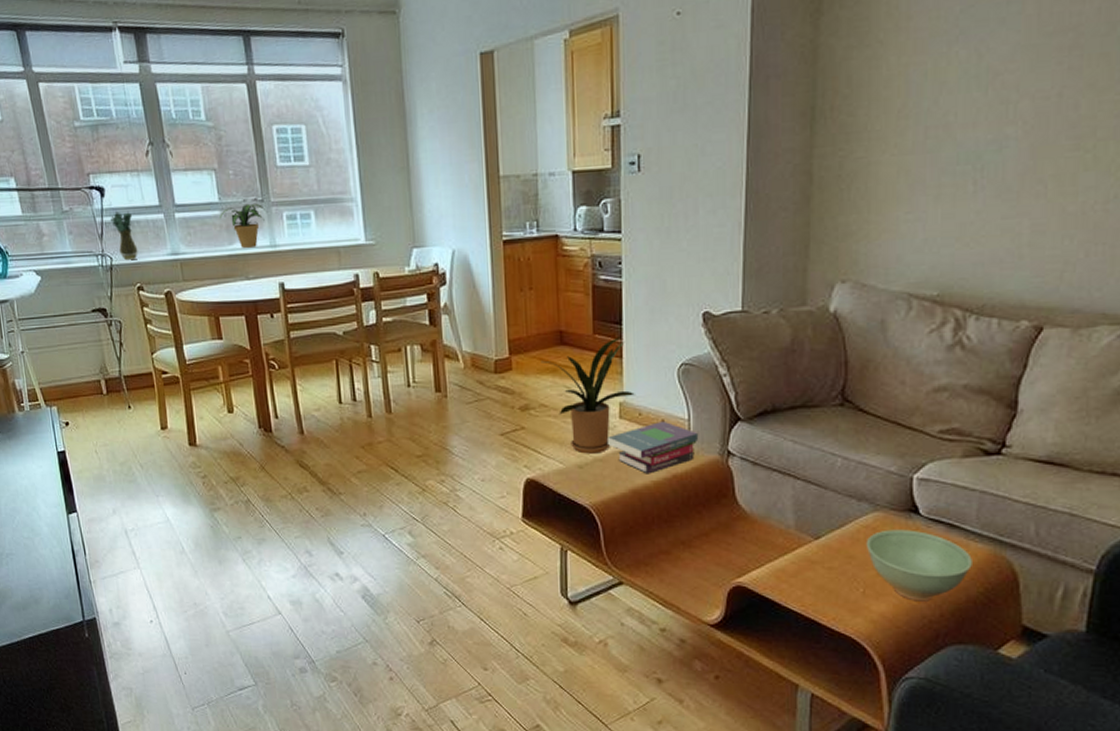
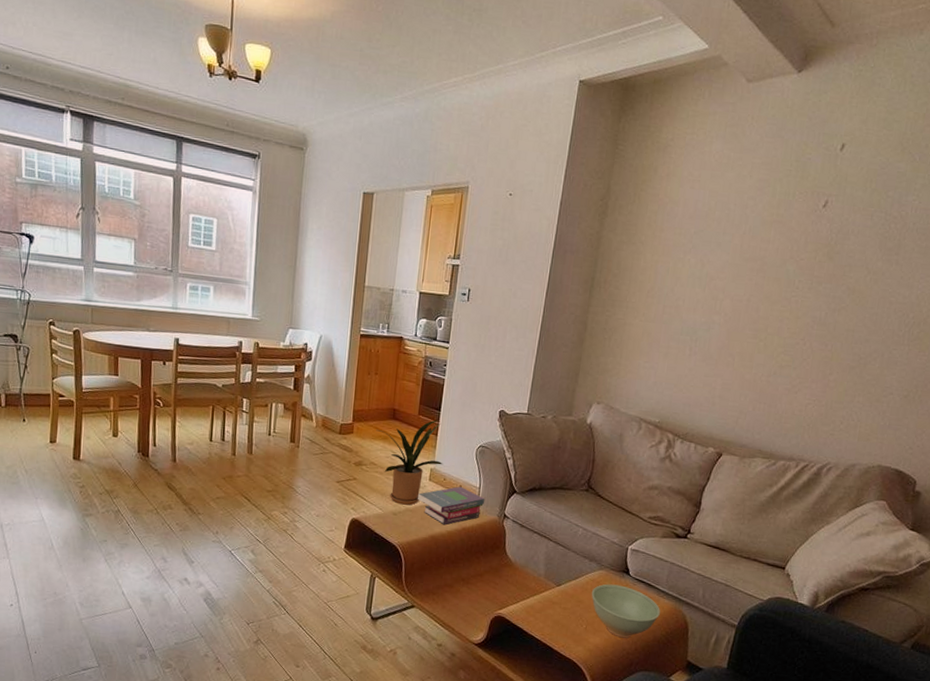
vase: present [110,210,138,261] -> none [34,256,56,300]
potted plant: present [220,203,267,249] -> none [133,271,174,307]

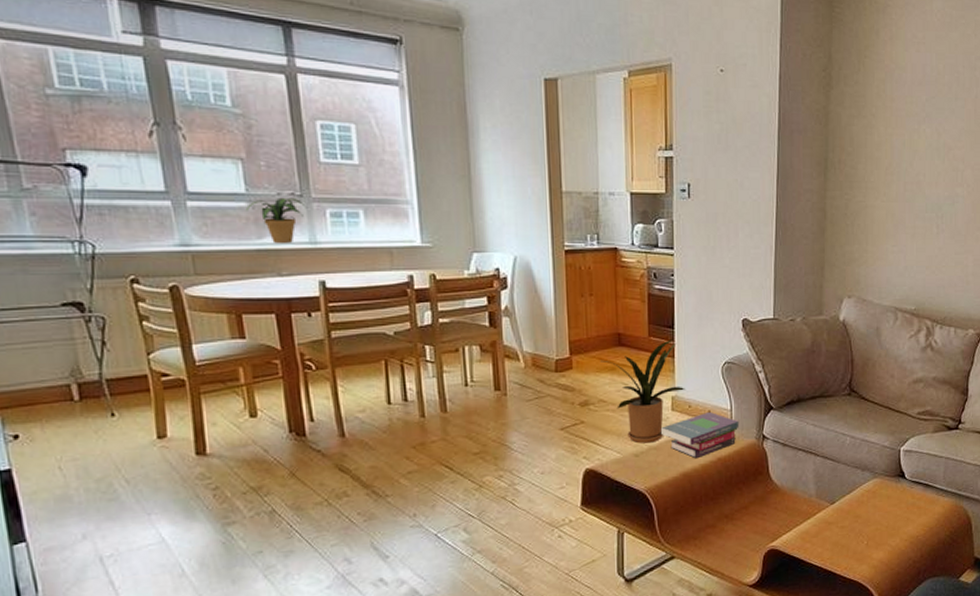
potted plant: none [133,271,174,307] -> present [246,197,306,244]
bowl: present [591,584,660,639] -> none [868,491,941,547]

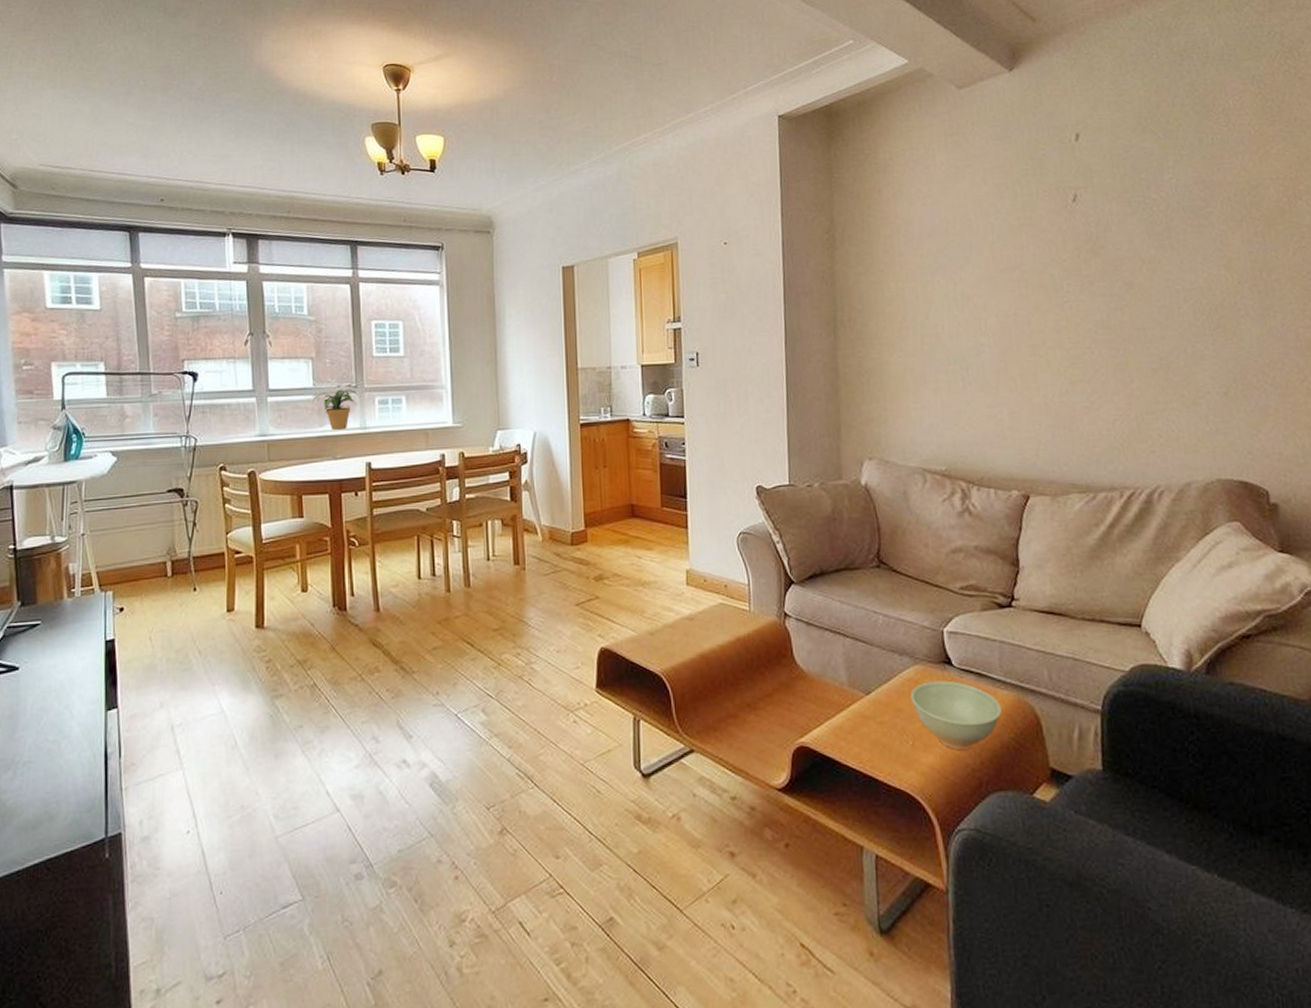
house plant: present [600,339,685,443] -> none [614,509,700,621]
books: present [661,411,740,459] -> none [676,586,759,639]
bowl: none [868,491,941,547] -> present [910,680,1002,751]

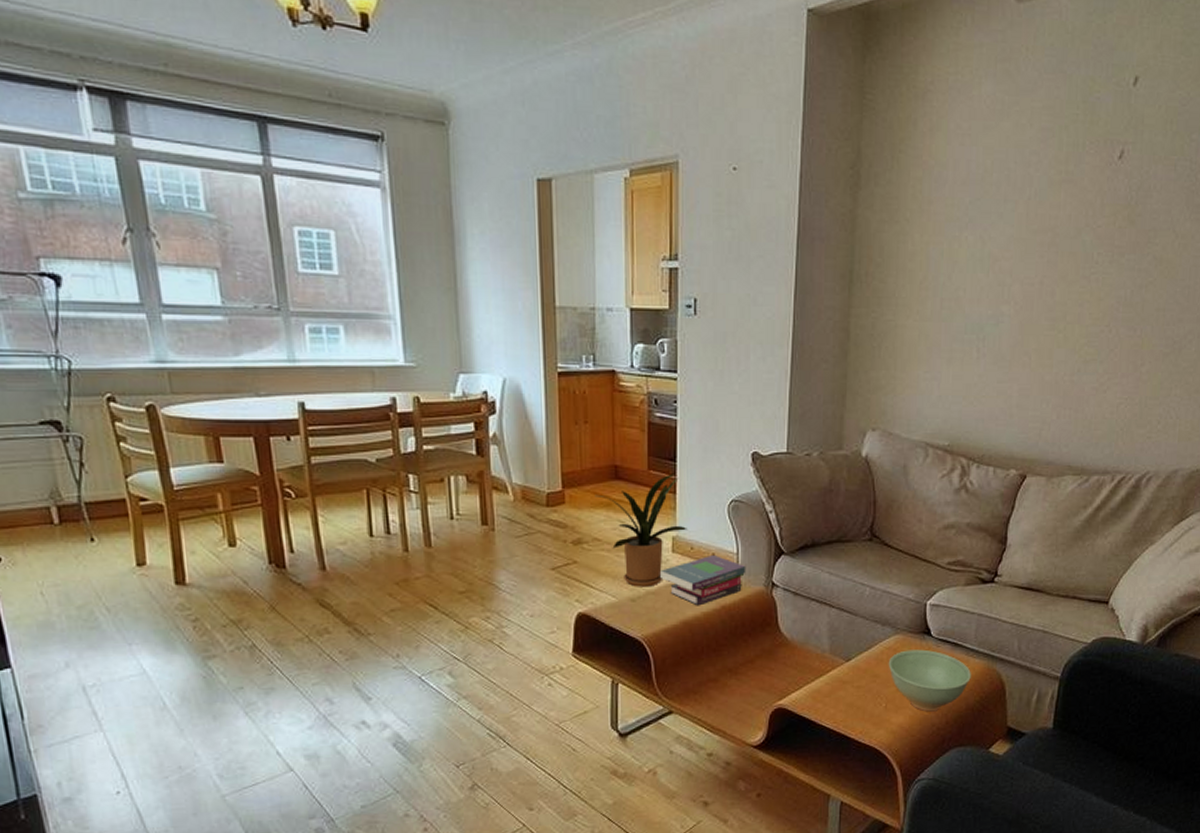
potted plant: present [313,389,360,431] -> none [222,311,284,362]
house plant: none [614,509,700,621] -> present [595,473,687,587]
books: none [676,586,759,639] -> present [660,554,746,606]

